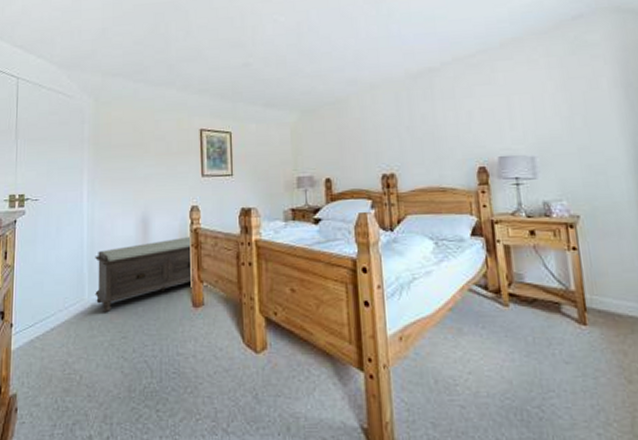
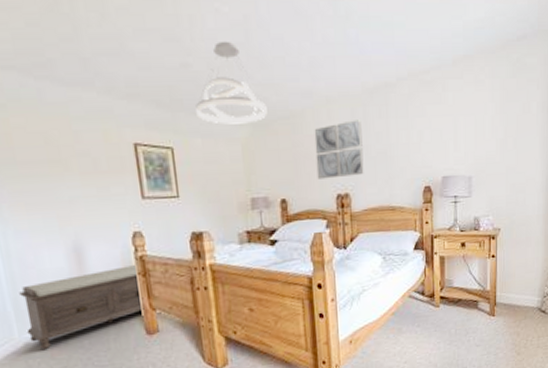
pendant light: none [253,43,315,111] -> present [195,41,267,125]
wall art: none [358,103,410,160] -> present [314,120,364,179]

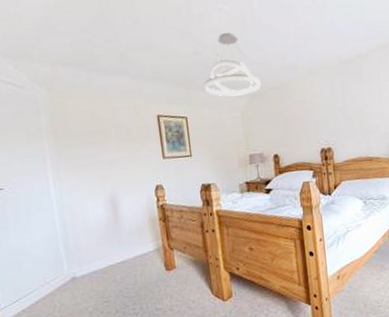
bench: present [19,263,145,351] -> none [69,211,164,284]
wall art: present [314,120,364,179] -> none [300,86,343,137]

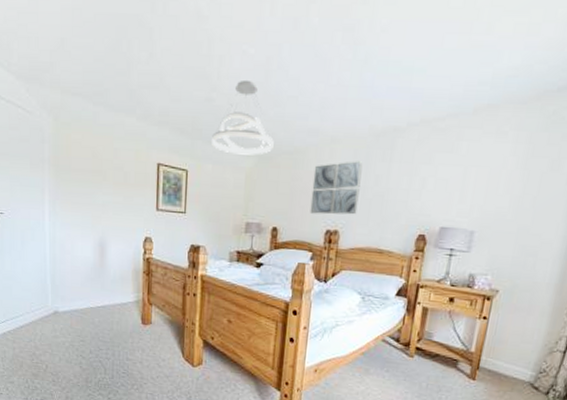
wall art: none [300,86,343,137] -> present [310,161,363,215]

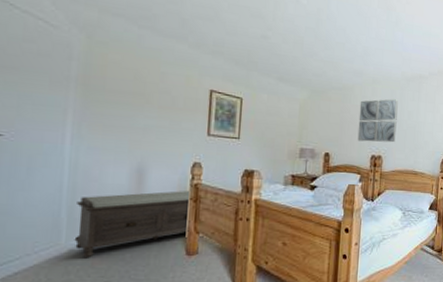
bench: none [57,264,145,320] -> present [74,190,192,258]
pendant light: present [212,79,274,155] -> none [267,24,325,89]

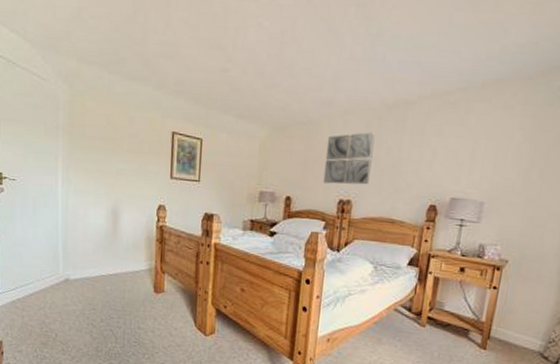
bench: present [74,190,192,258] -> none [68,231,158,288]

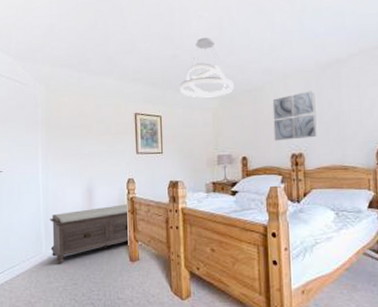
bench: none [68,231,158,288] -> present [50,203,130,264]
pendant light: none [226,51,288,125] -> present [180,37,234,98]

